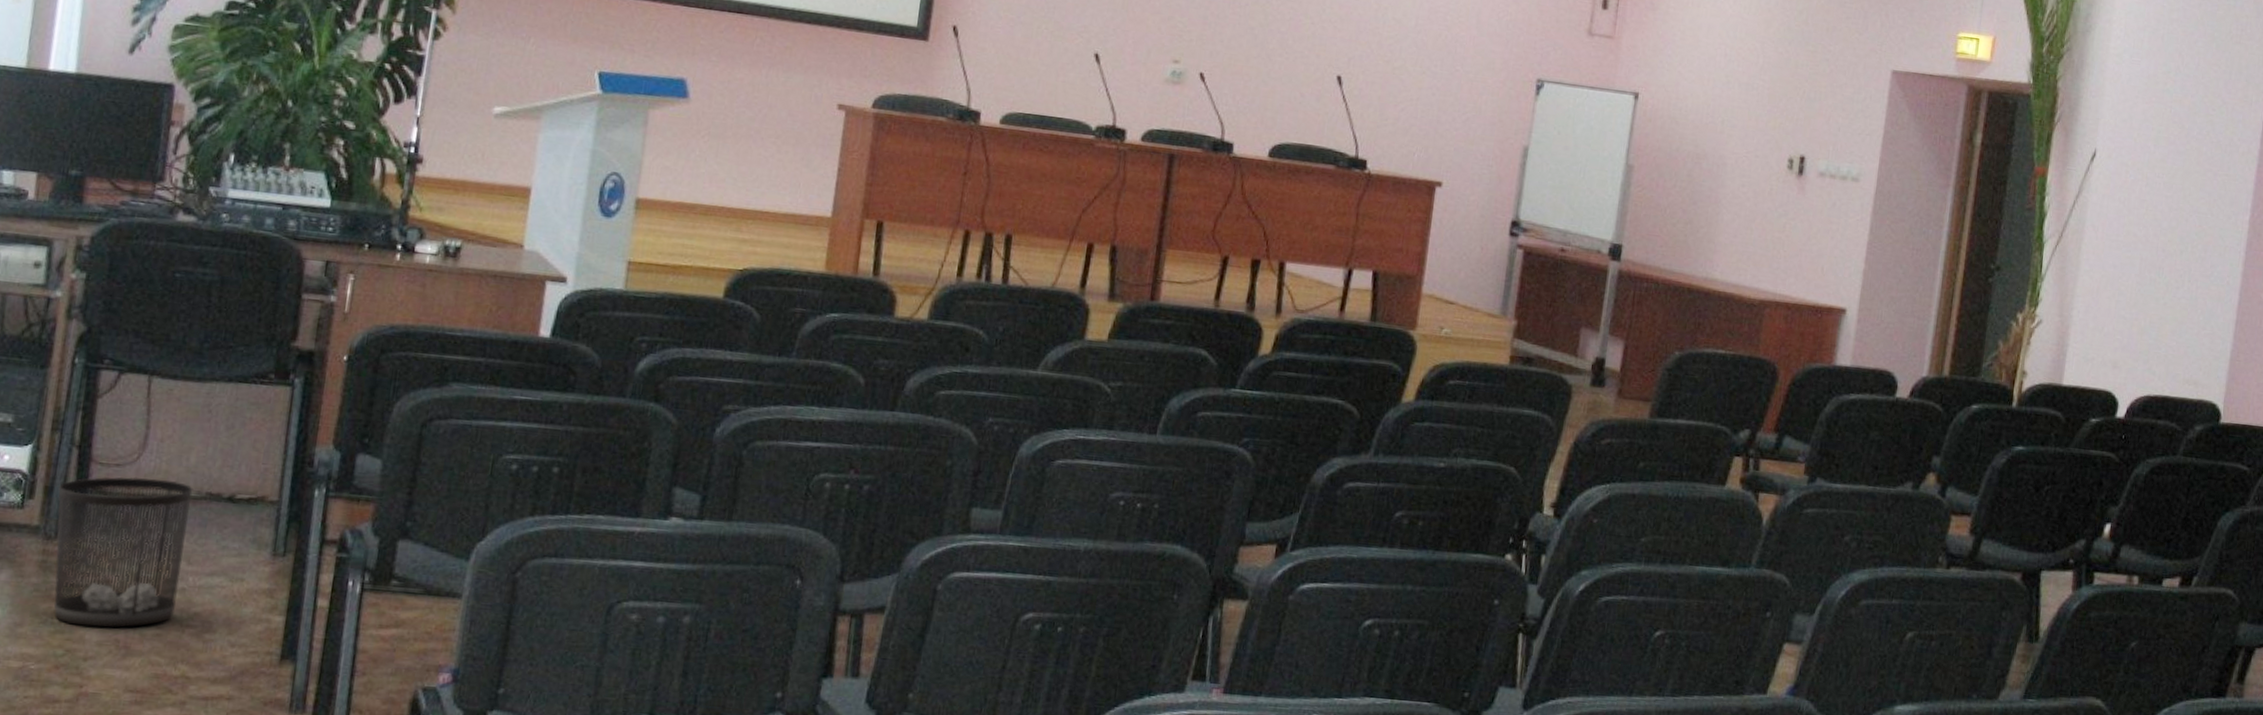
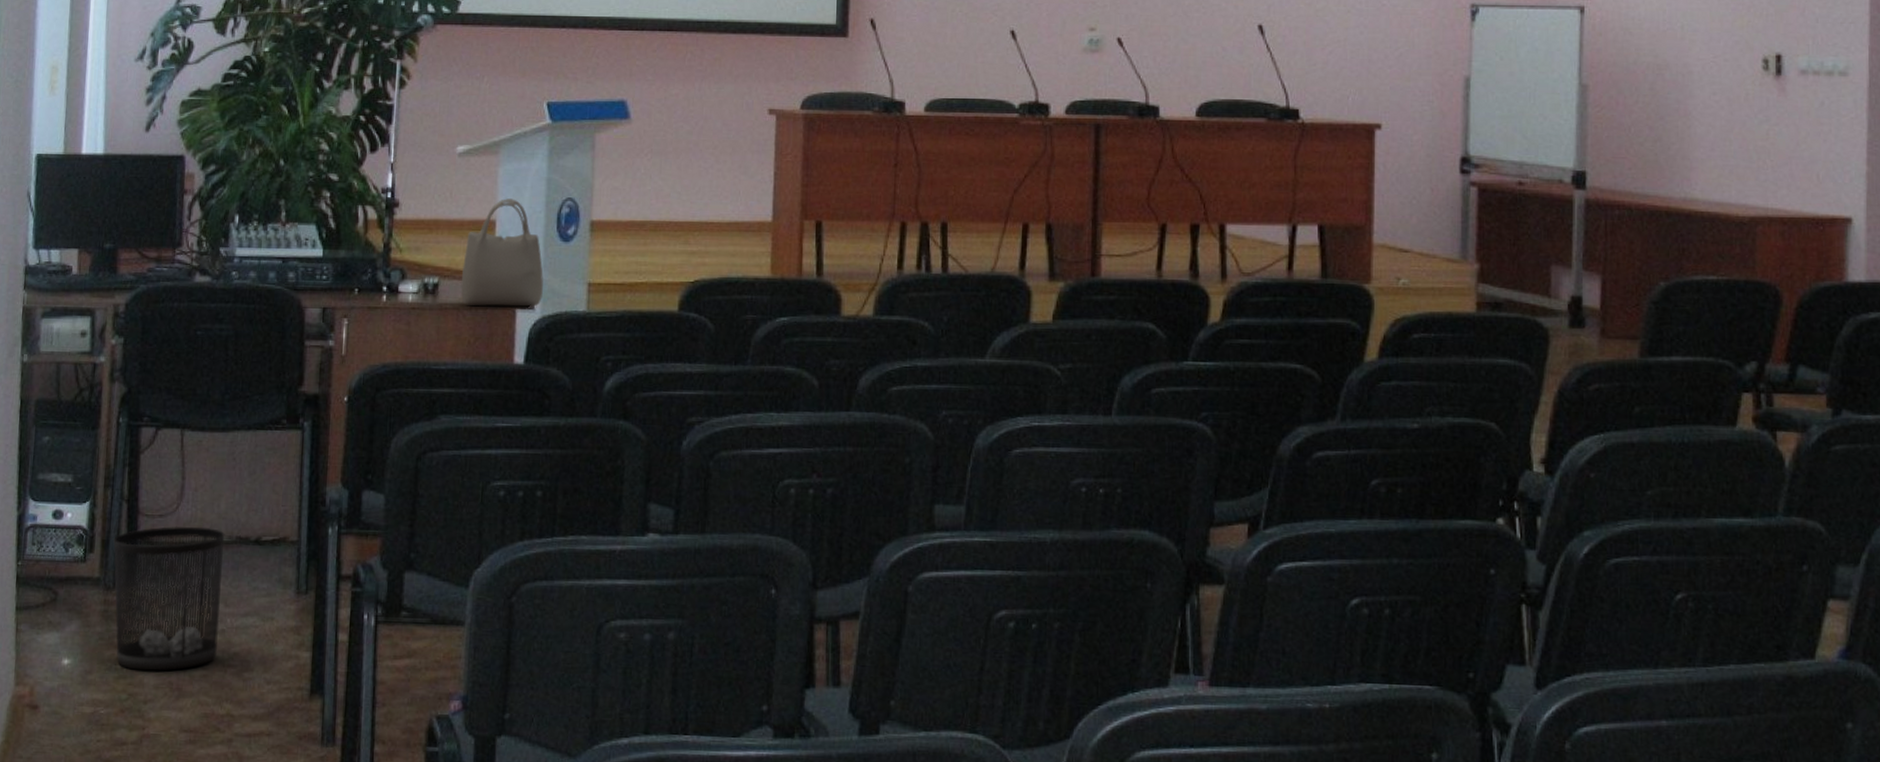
handbag: none [485,166,580,280] -> present [460,198,544,307]

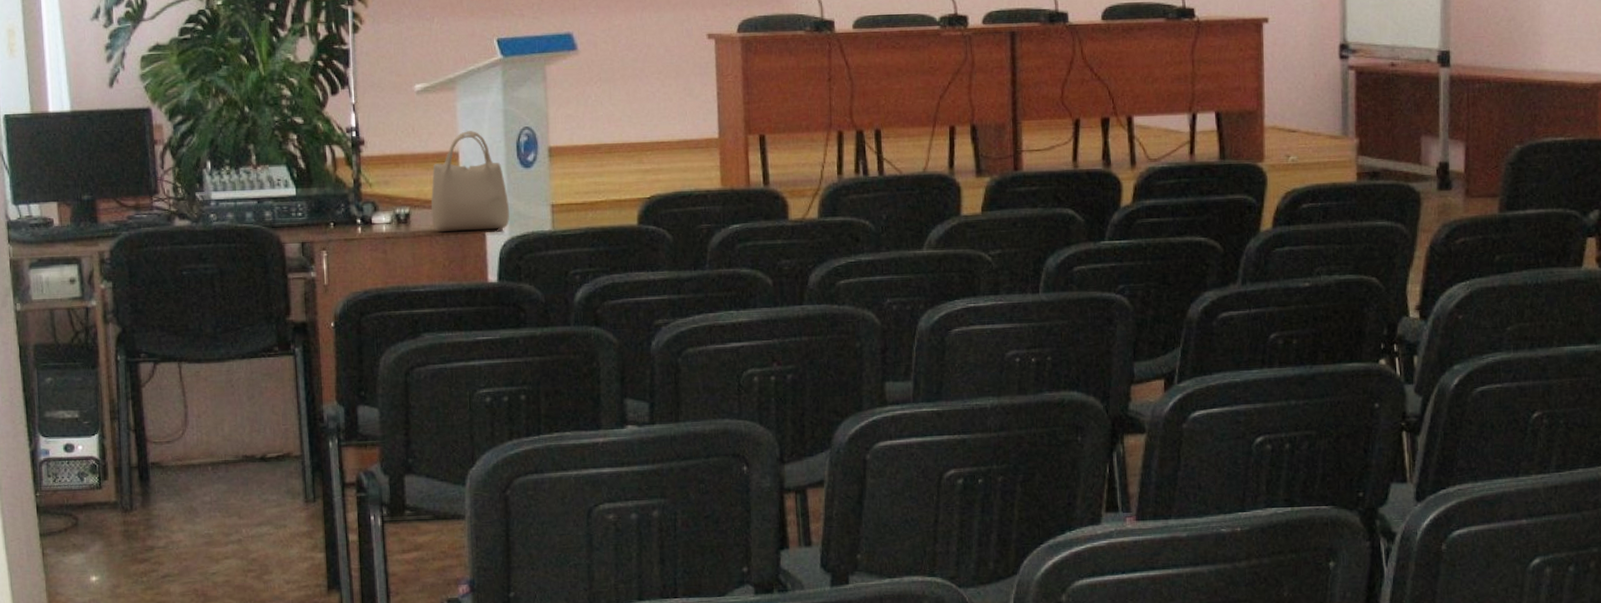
waste bin: present [113,526,225,671] -> none [125,449,236,581]

